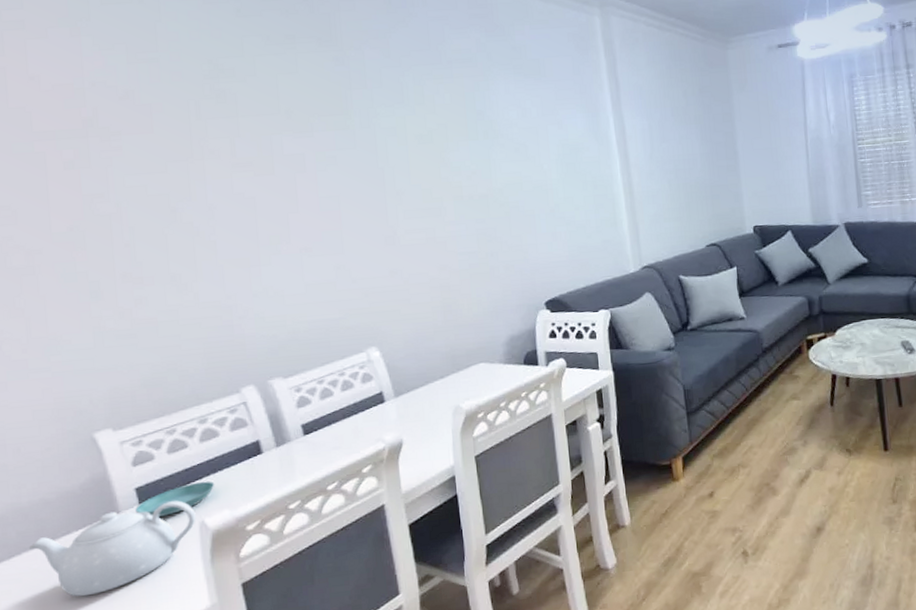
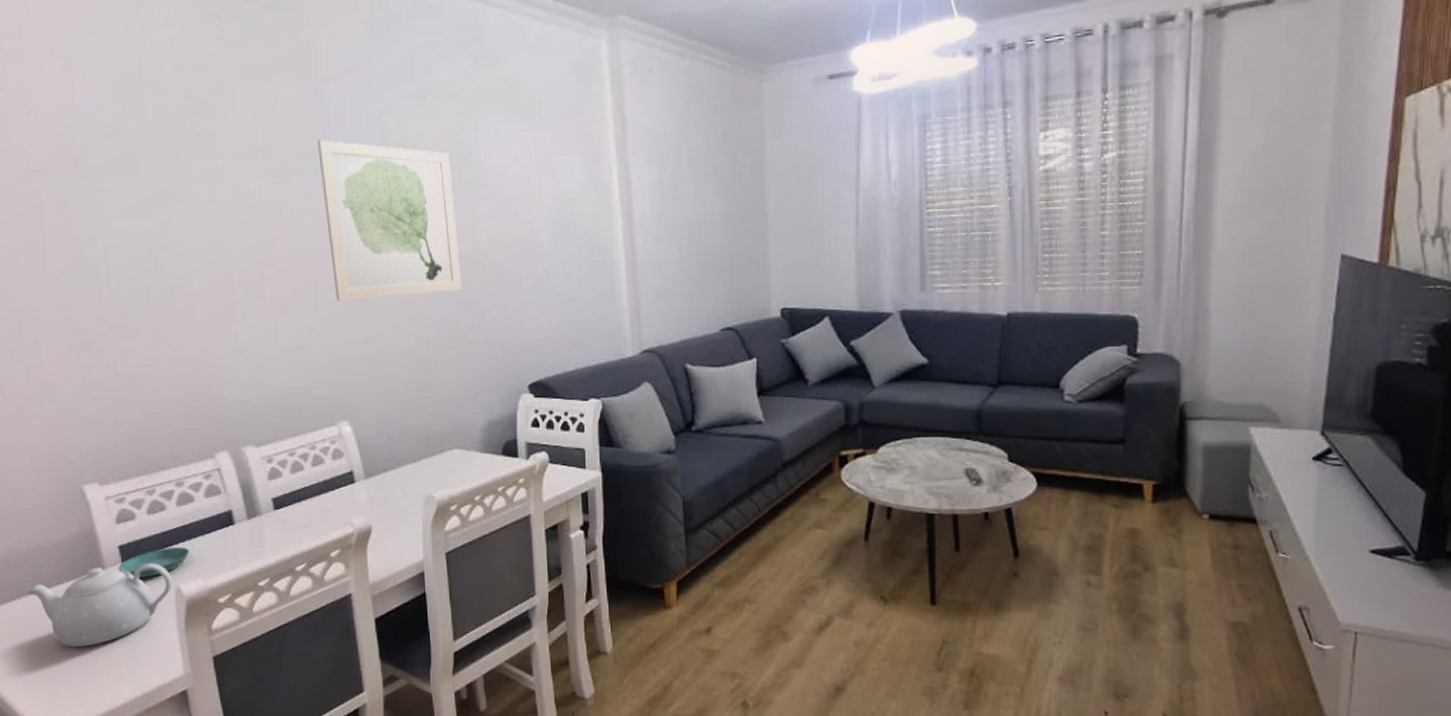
wall art: none [340,99,481,240] -> present [318,139,461,301]

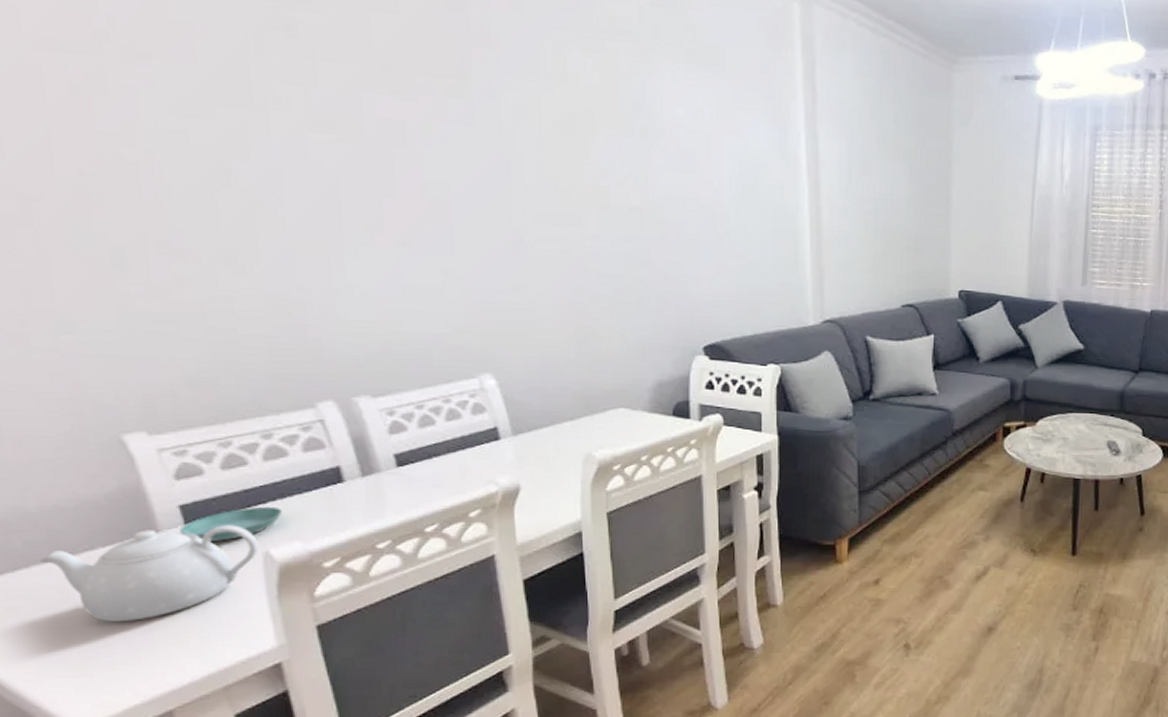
wall art: present [318,139,461,301] -> none [454,57,630,245]

